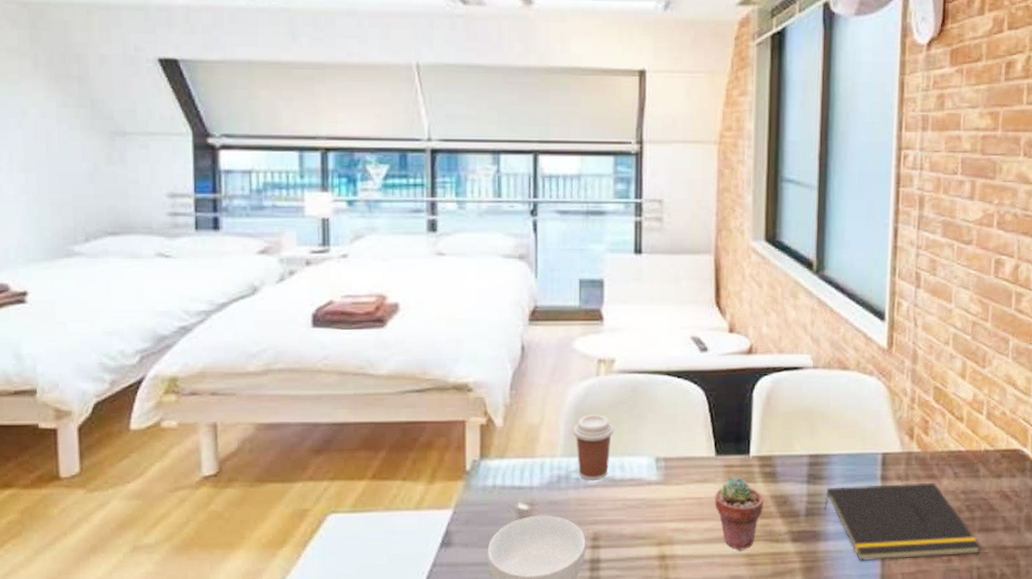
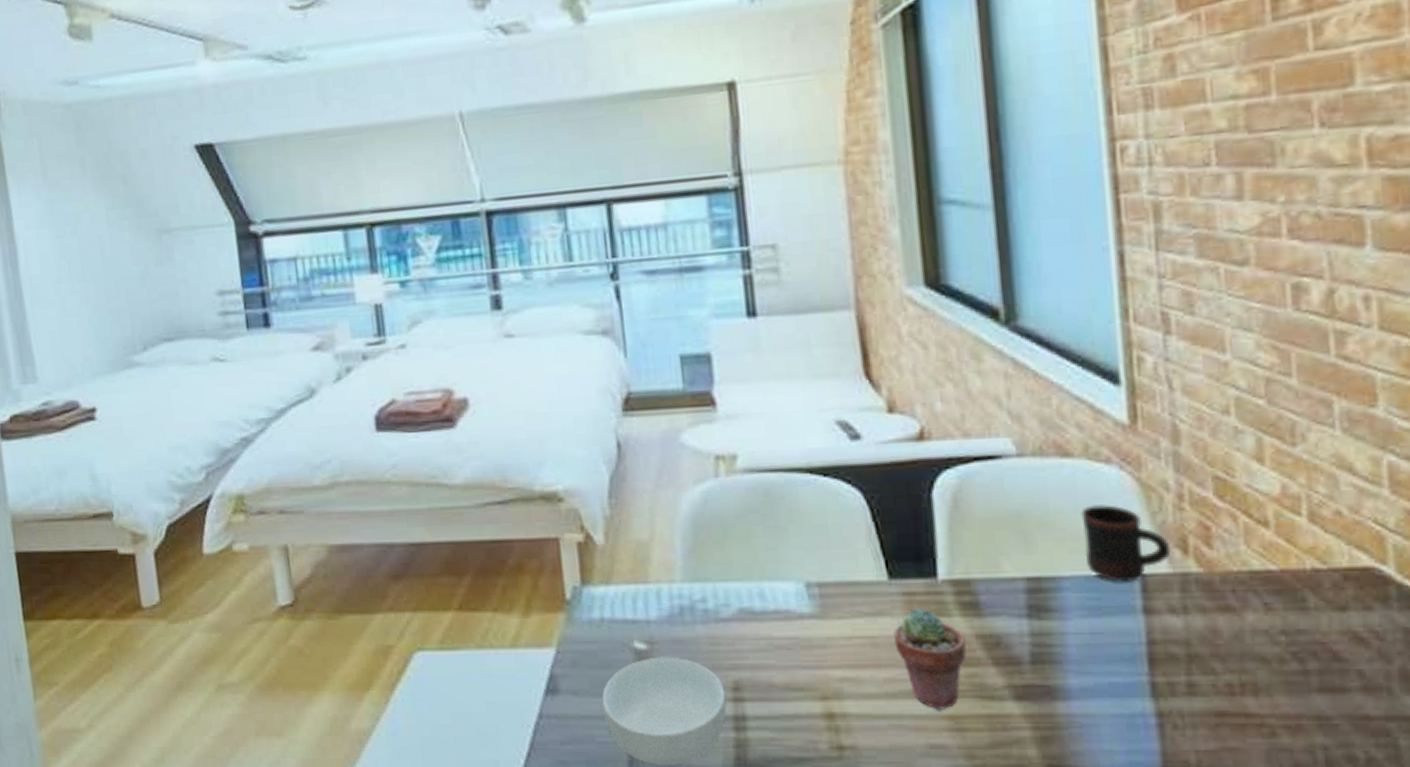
coffee cup: present [573,414,614,481] -> none [693,526,746,613]
notepad: present [824,483,981,561] -> none [1058,618,1326,730]
mug: none [849,404,903,458] -> present [1081,505,1171,582]

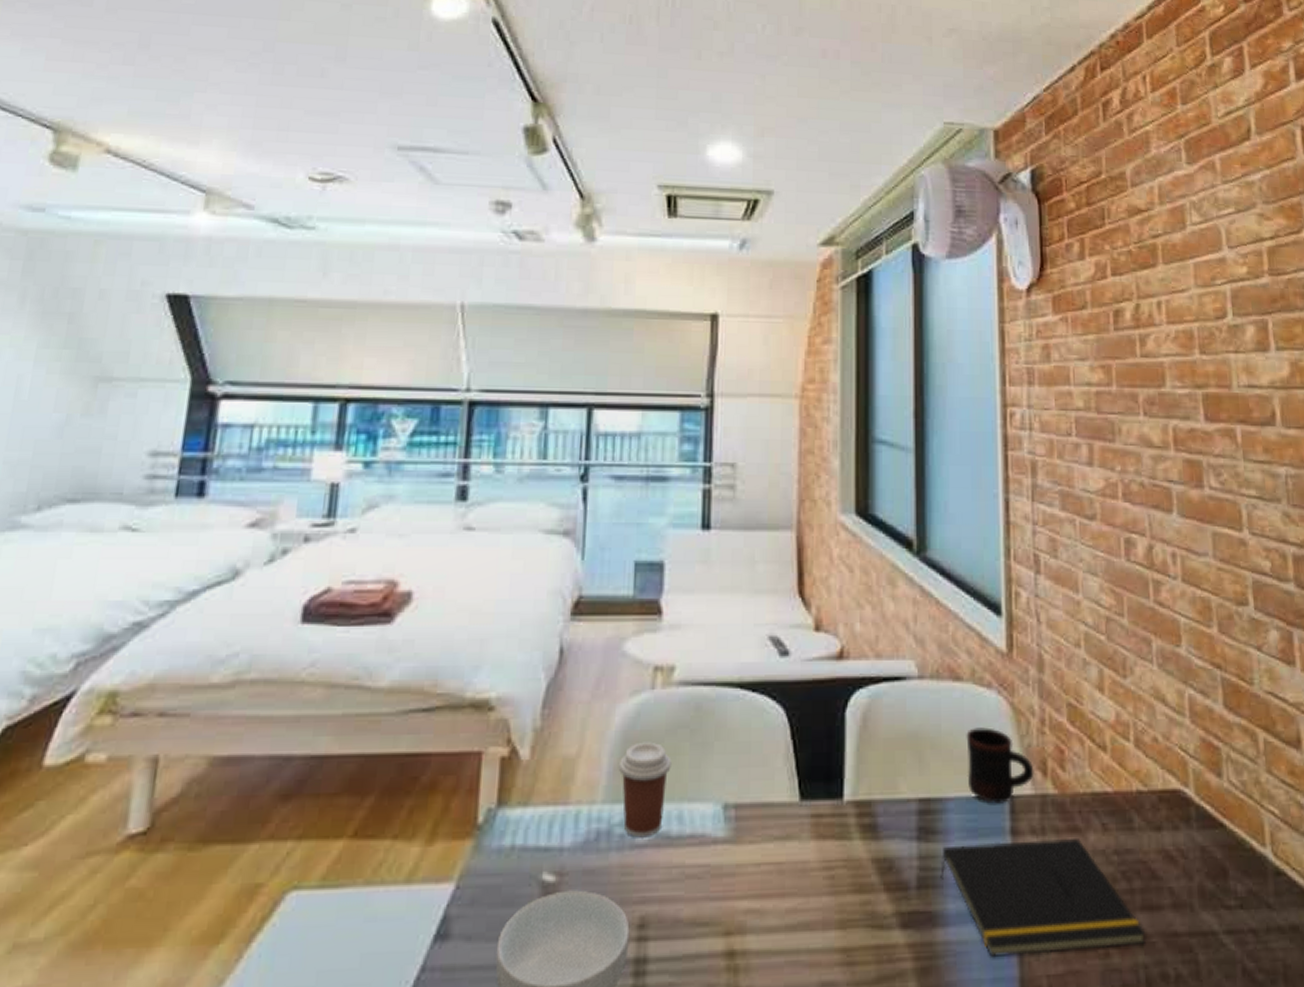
coffee cup: none [693,526,746,613] -> present [619,741,672,838]
potted succulent: present [894,607,967,710] -> none [799,829,862,942]
notepad: none [1058,618,1326,730] -> present [940,839,1146,957]

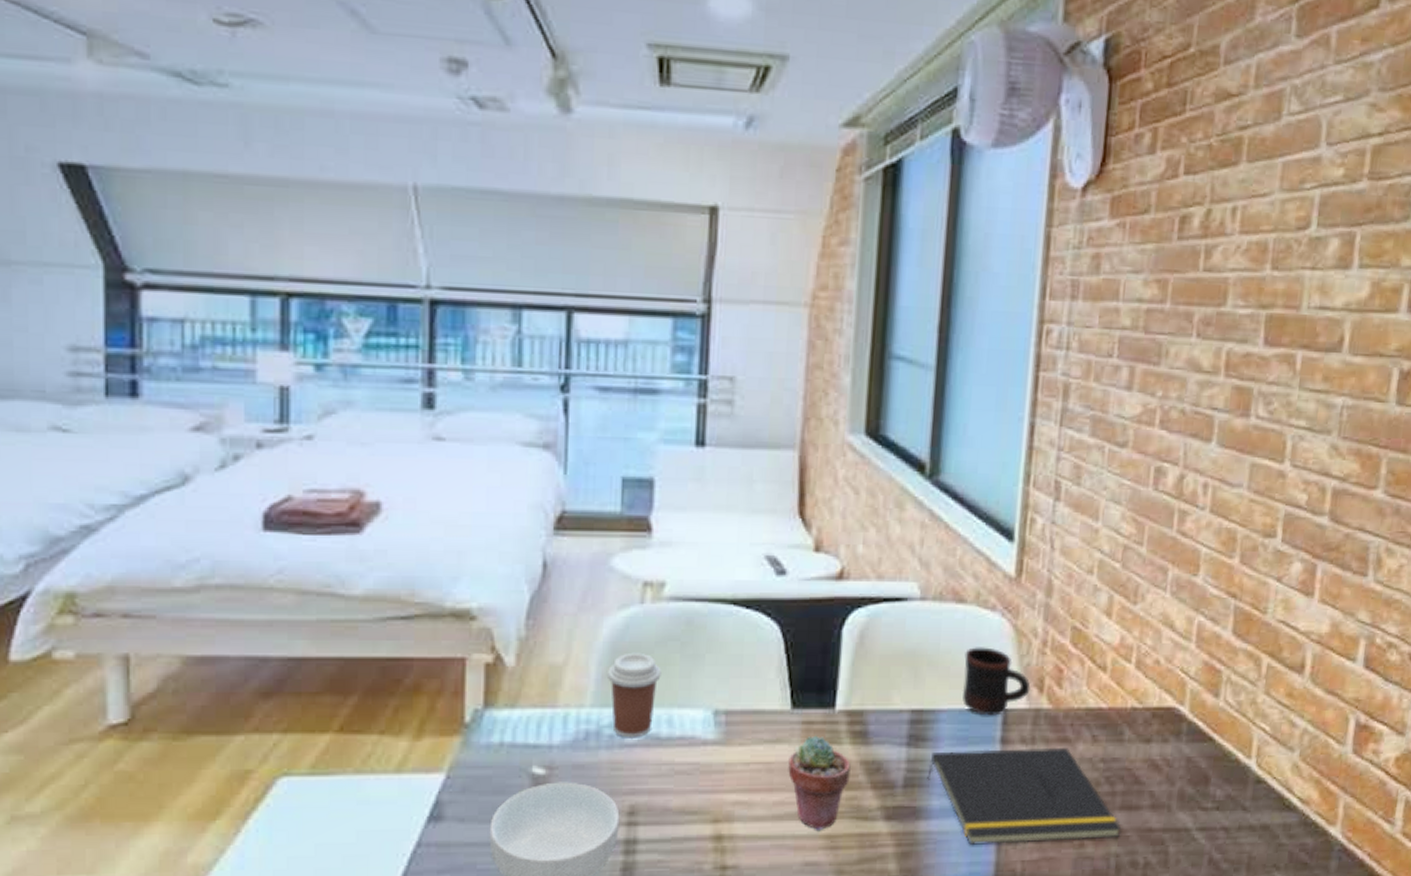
potted succulent: none [799,829,862,942] -> present [788,735,851,830]

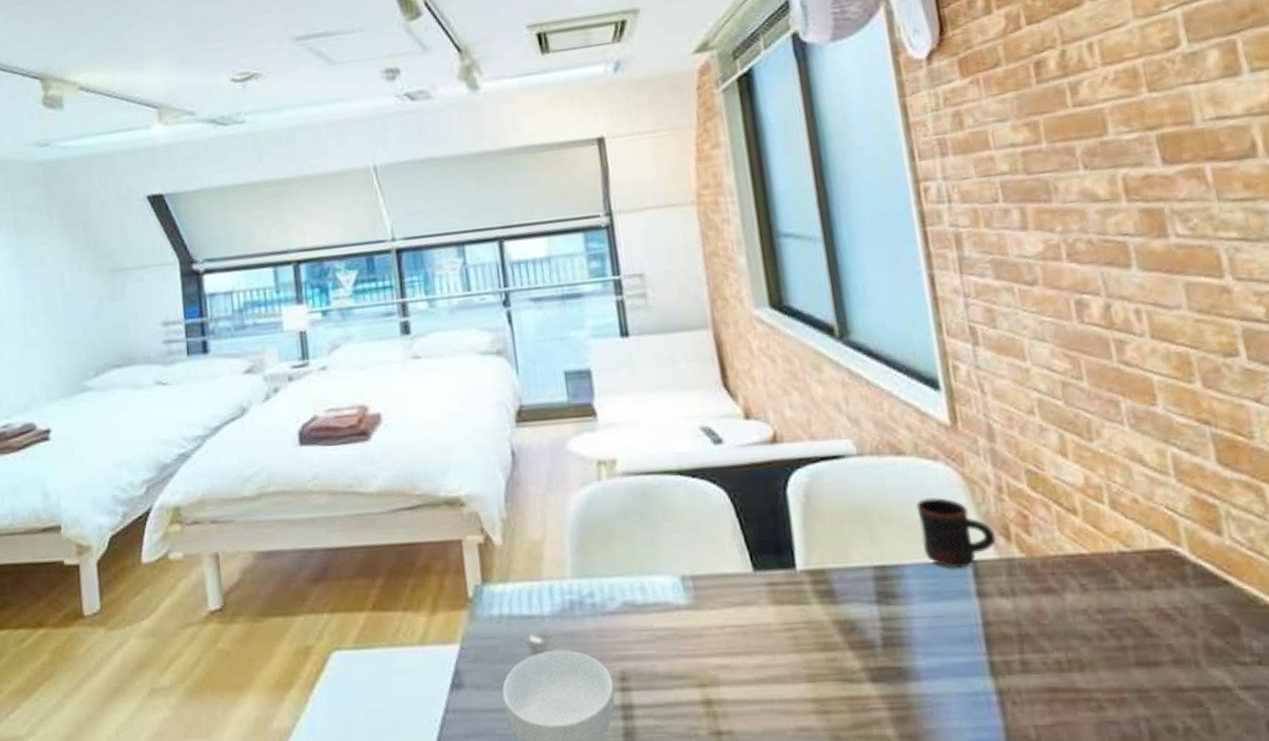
coffee cup: present [608,652,662,738] -> none [580,525,627,606]
potted succulent: present [788,735,851,830] -> none [760,596,826,694]
notepad: present [927,748,1122,845] -> none [905,599,1145,708]

